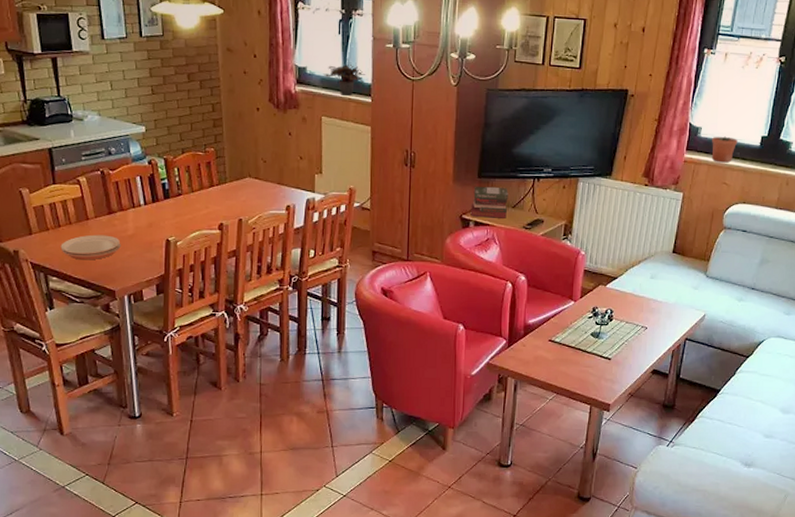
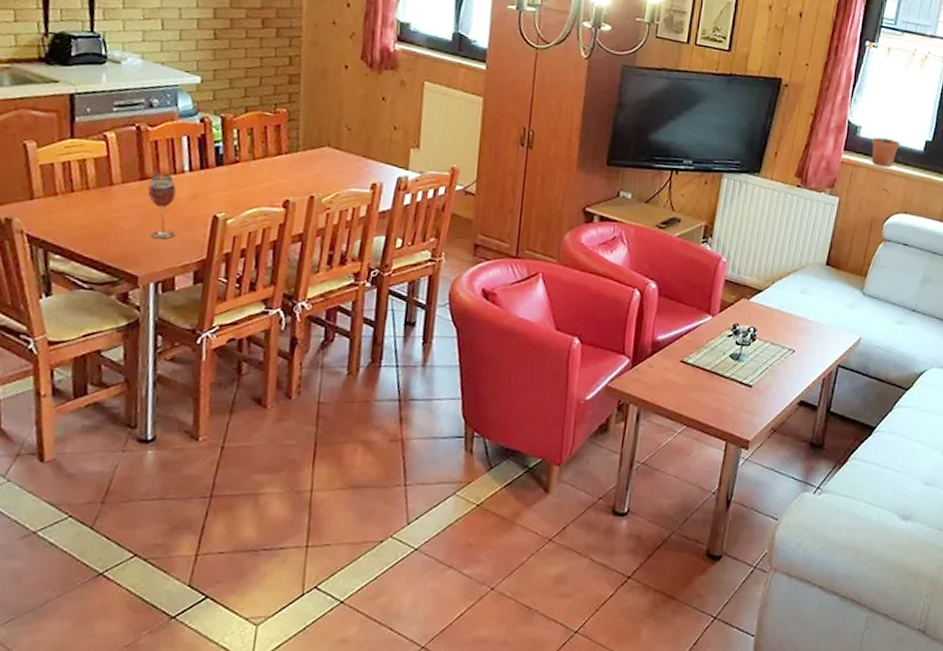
plate: present [60,234,121,260] -> none [70,204,153,236]
wineglass: none [115,208,138,261] -> present [147,173,177,239]
potted plant: present [323,64,366,97] -> none [430,24,482,62]
books: present [470,186,509,218] -> none [595,174,642,215]

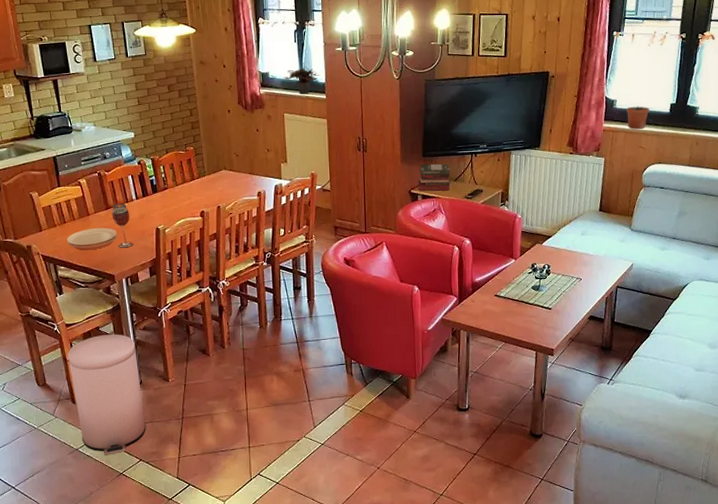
pedal bin: none [42,362,155,545] -> present [67,334,146,455]
plate: none [70,204,153,236] -> present [66,227,118,250]
potted plant: none [430,24,482,62] -> present [283,68,320,95]
books: none [595,174,642,215] -> present [418,164,450,191]

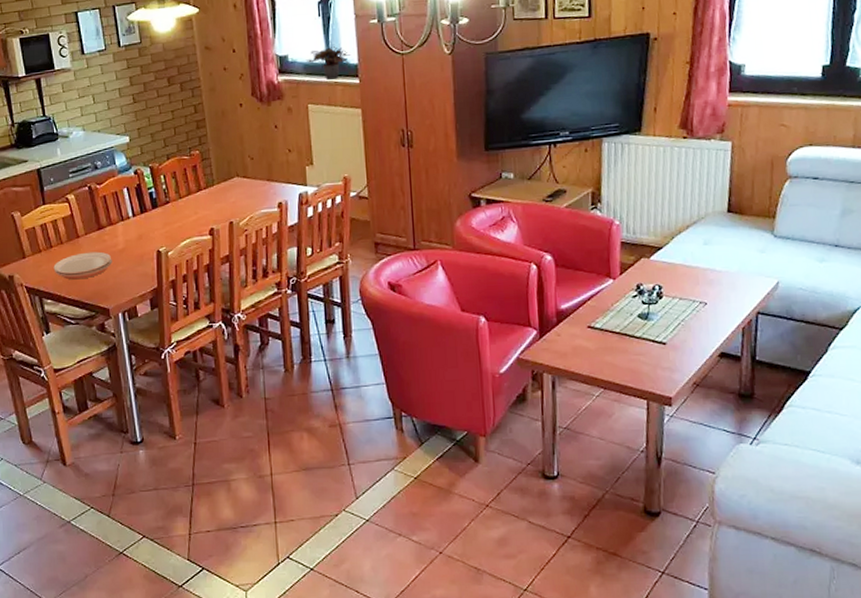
pedal bin: present [67,334,146,455] -> none [56,380,150,530]
wineglass: present [112,203,133,248] -> none [105,222,130,276]
books: present [418,164,450,191] -> none [480,158,522,194]
planter: present [626,106,650,130] -> none [760,71,793,103]

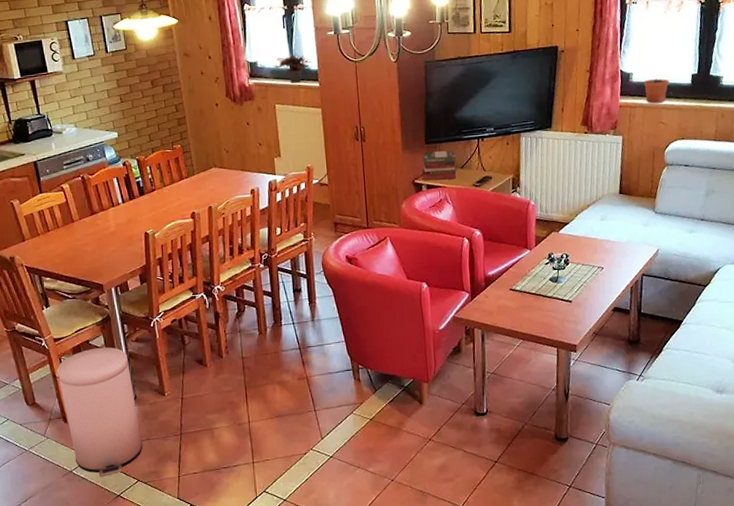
plate: present [53,251,112,280] -> none [51,234,105,260]
pedal bin: none [56,380,150,530] -> present [56,347,143,477]
books: none [480,158,522,194] -> present [421,150,456,181]
planter: none [760,71,793,103] -> present [644,78,669,105]

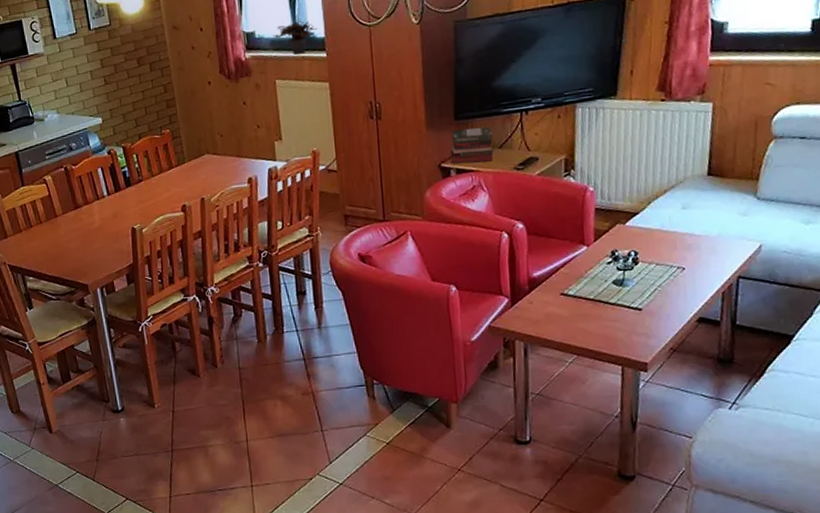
pedal bin: present [56,347,143,477] -> none [41,353,132,493]
planter: present [644,78,669,105] -> none [744,27,780,61]

